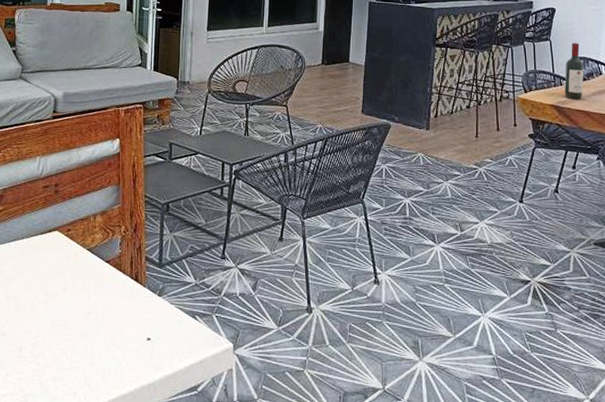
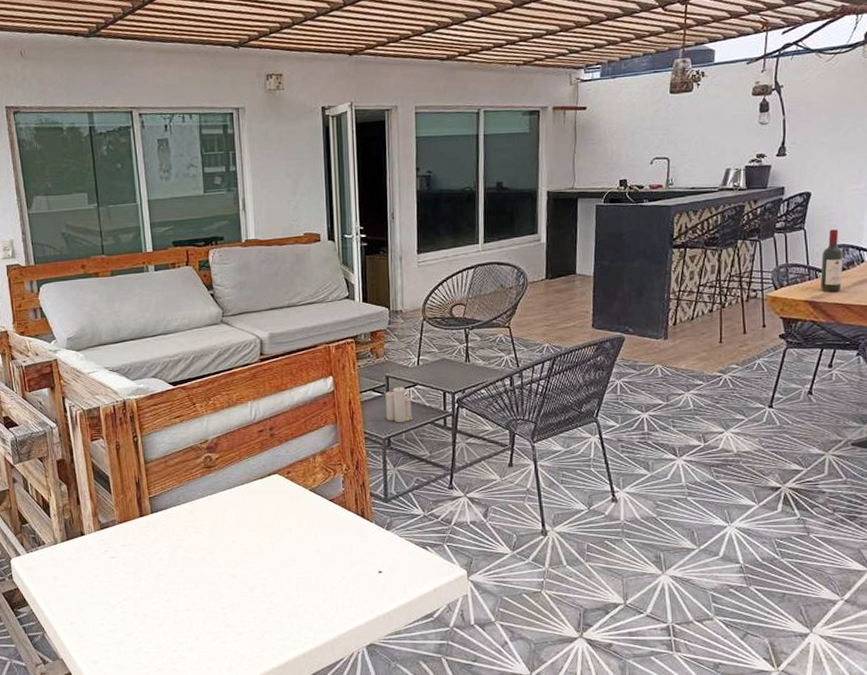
candle: none [167,153,192,190] -> present [385,385,413,423]

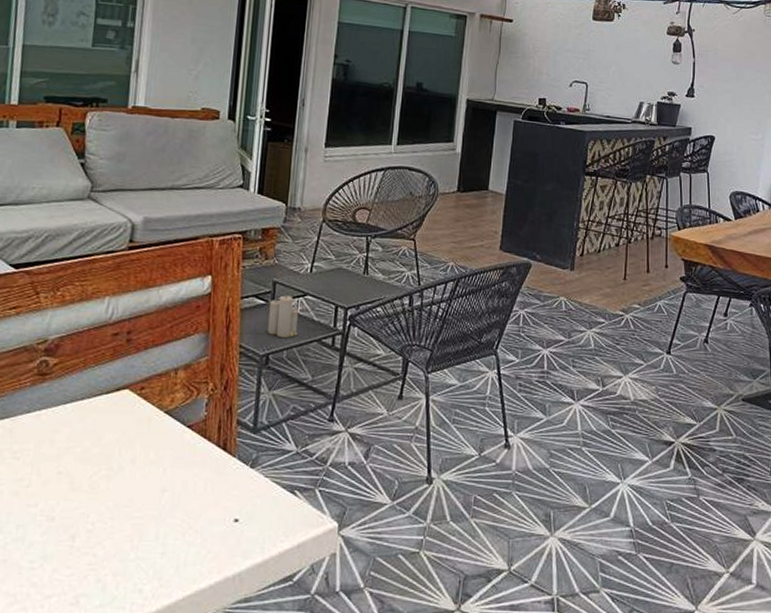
wine bottle: present [820,229,844,292] -> none [720,175,741,239]

